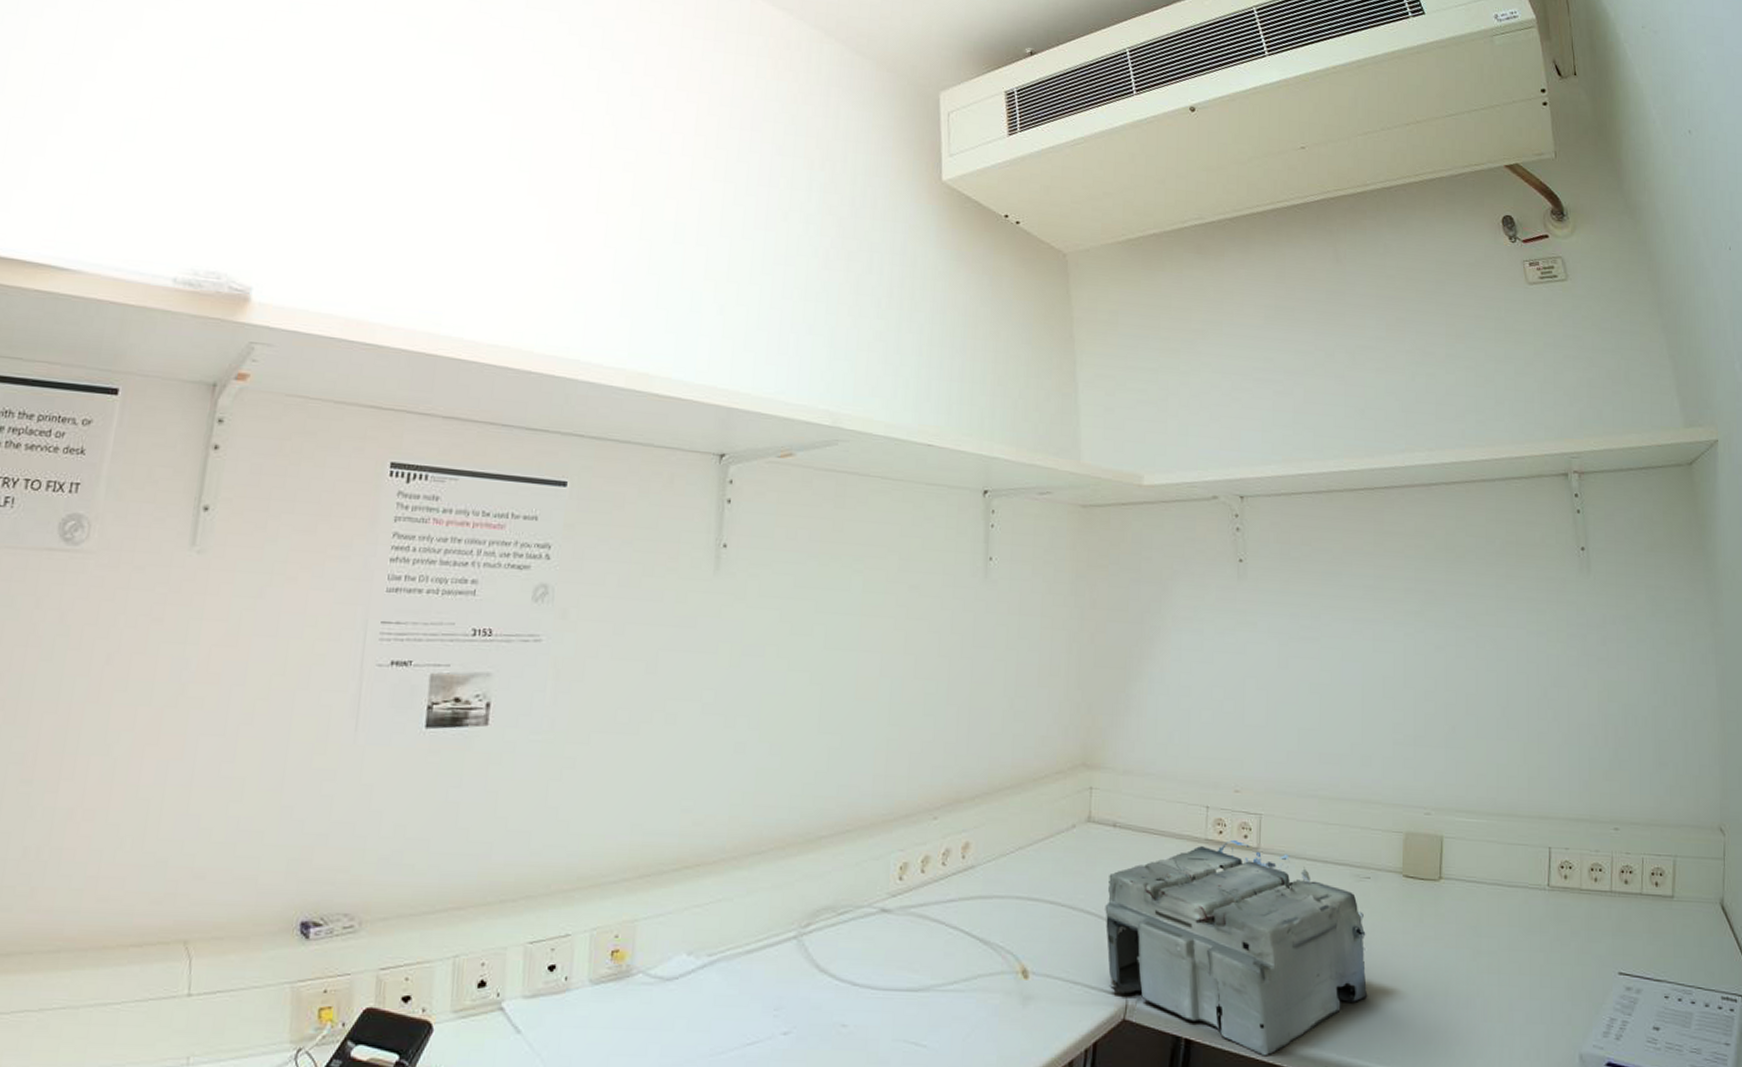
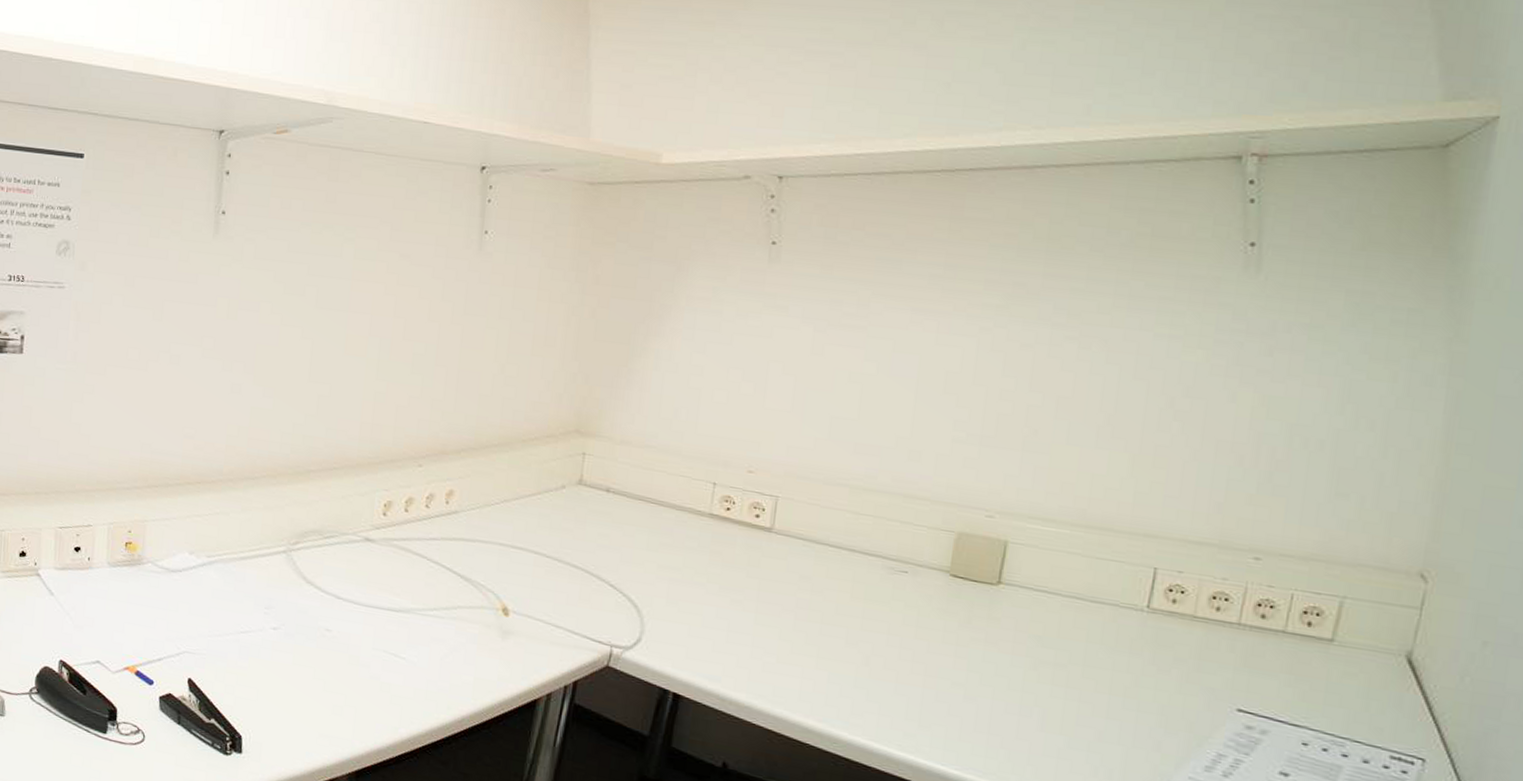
paper tray: present [1105,840,1368,1056] -> none [592,518,897,723]

